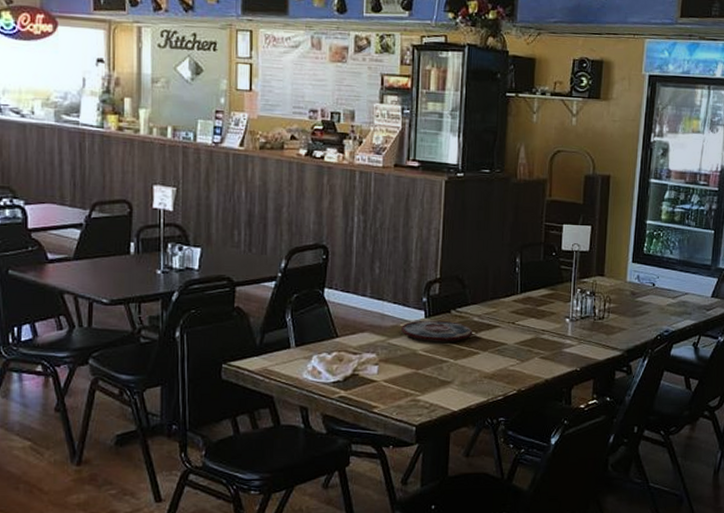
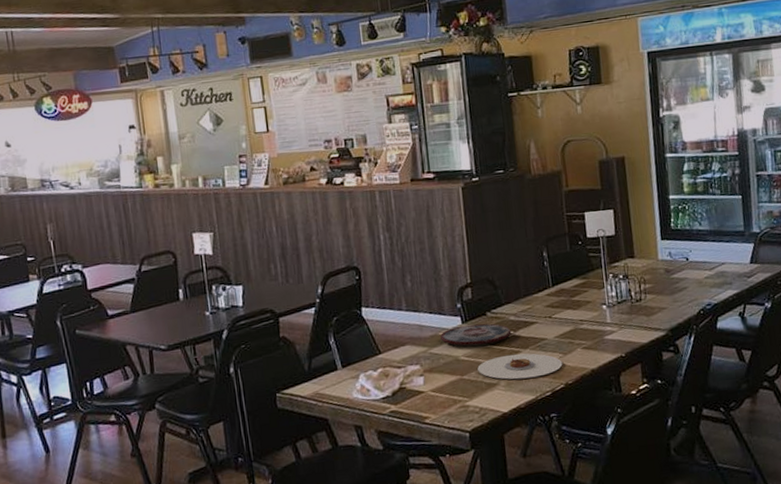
plate: none [434,355,519,380] -> present [477,353,563,380]

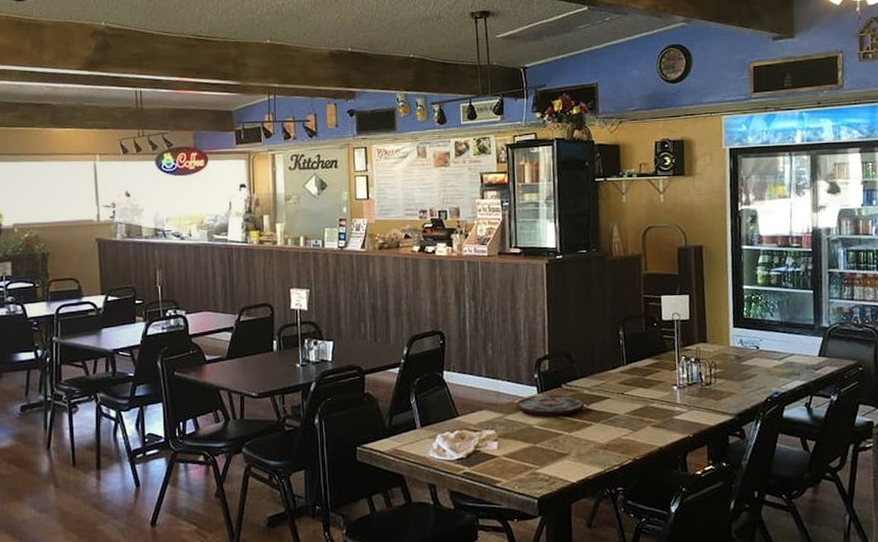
plate: present [477,353,563,380] -> none [550,426,632,451]

